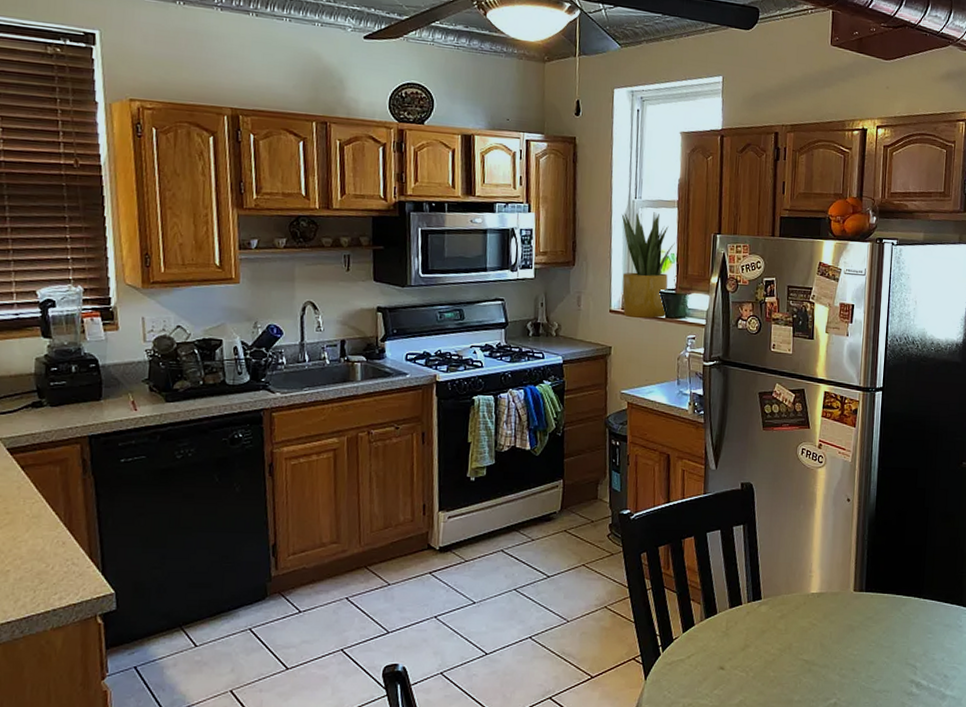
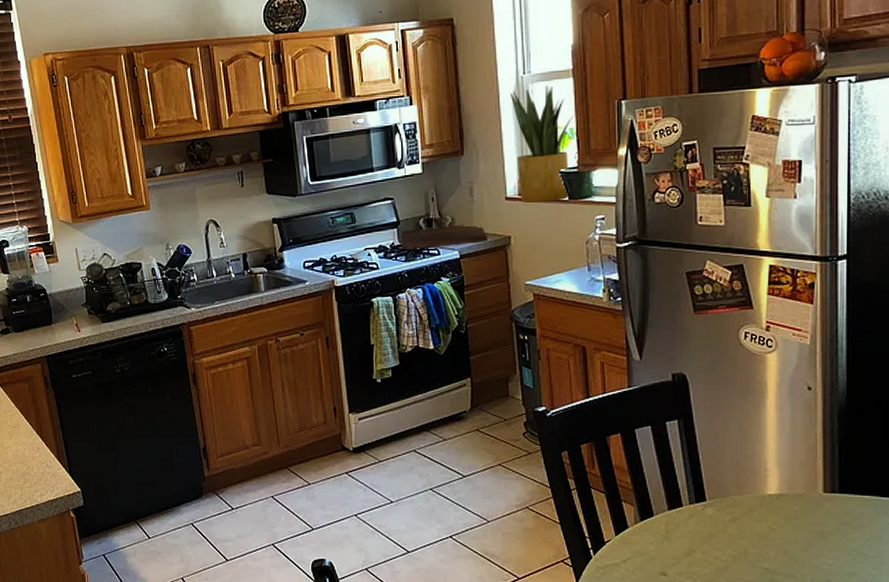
cutting board: none [507,330,590,352] -> present [401,224,487,251]

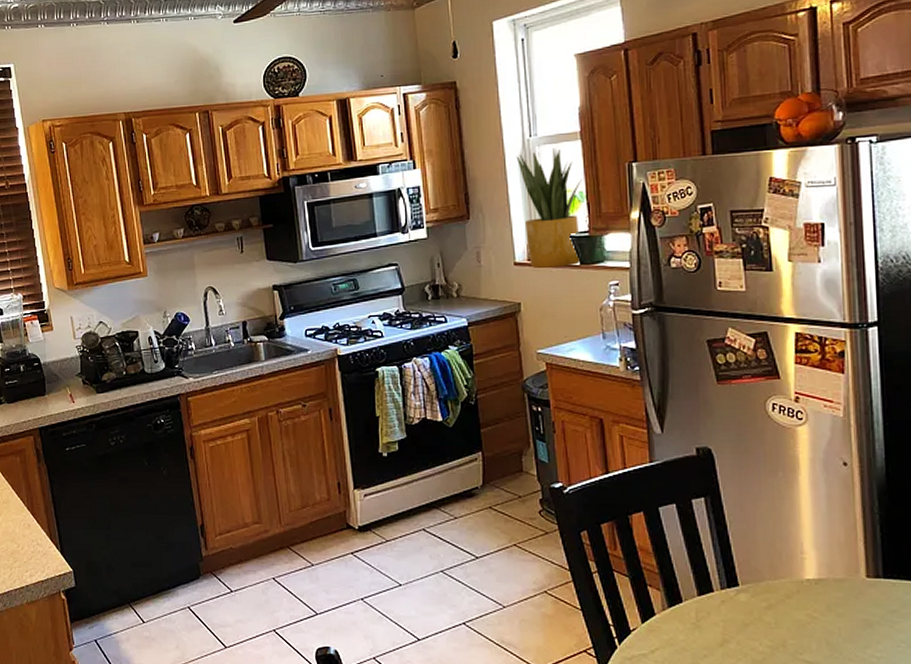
cutting board: present [401,224,487,251] -> none [406,290,496,319]

